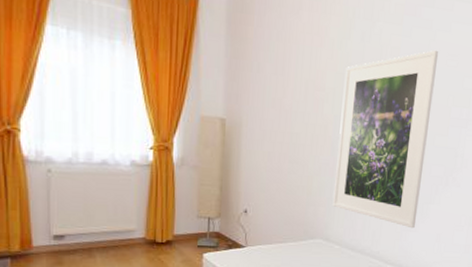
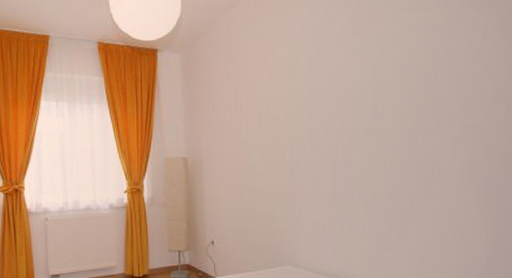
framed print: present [332,50,439,229] -> none [297,62,395,249]

